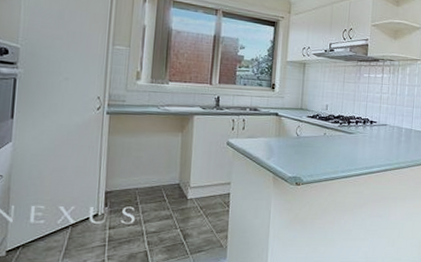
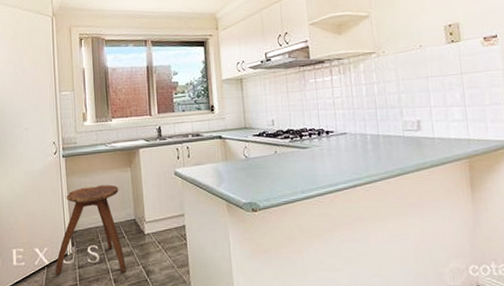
stool: none [80,147,166,235] -> present [55,184,126,275]

